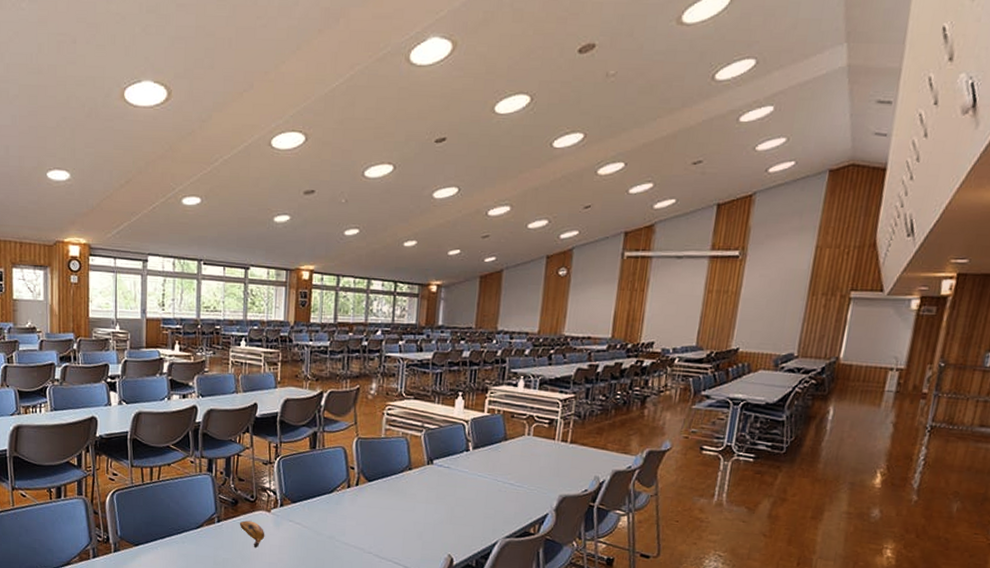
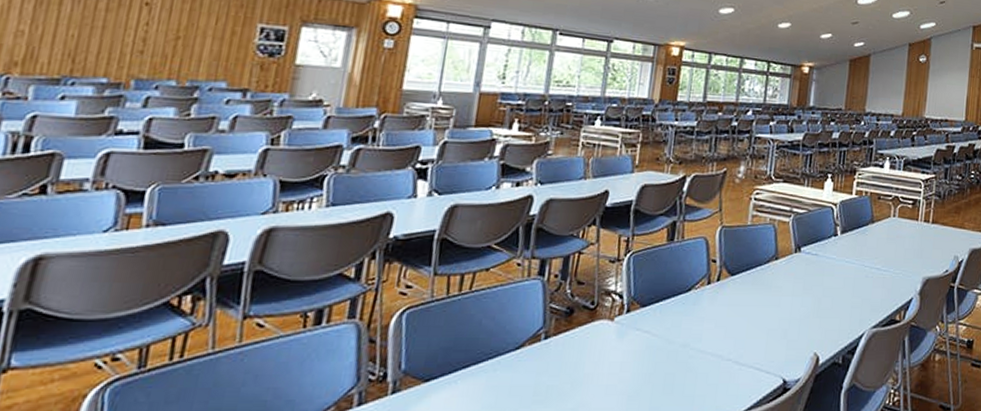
banana: present [239,520,265,547] -> none [572,334,605,367]

